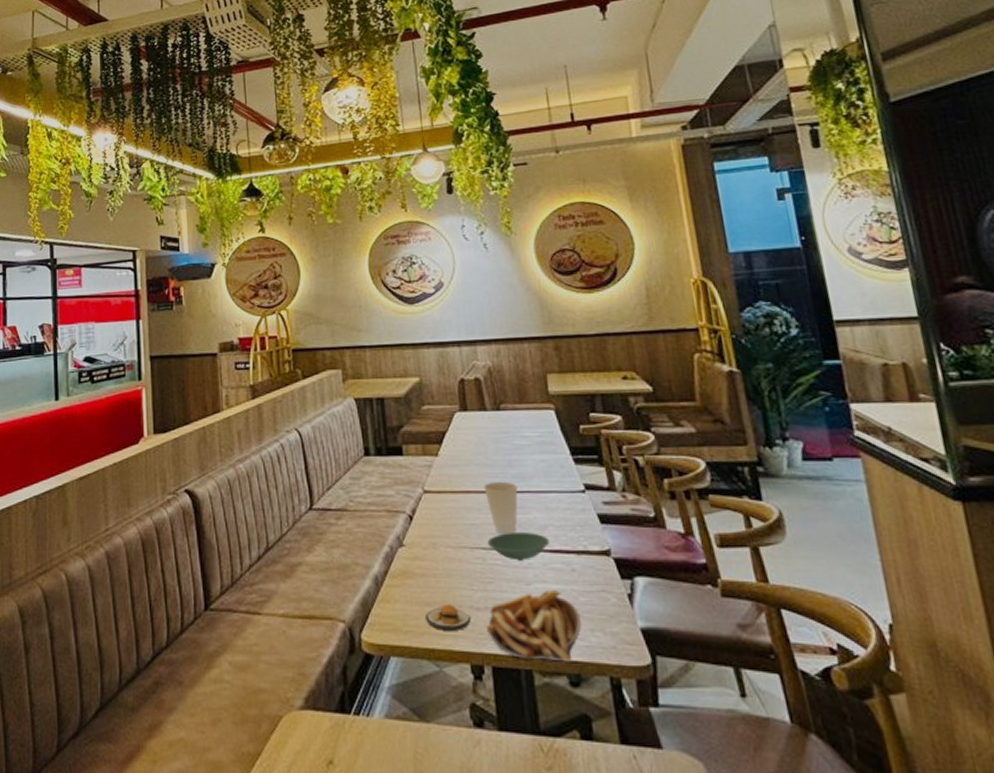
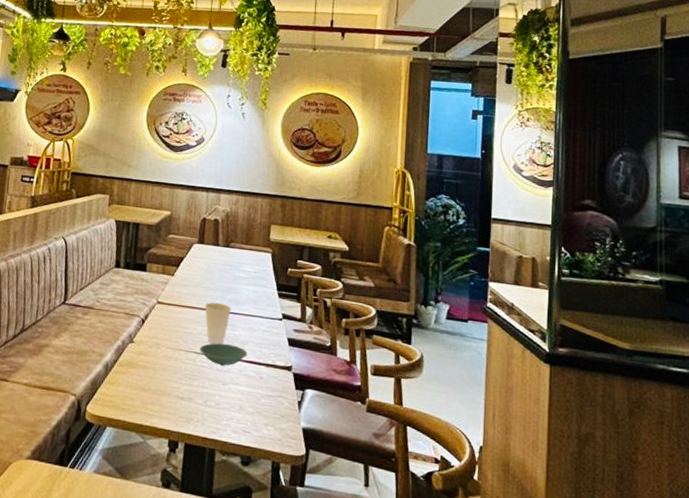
burger: present [425,604,471,630] -> none [140,391,176,413]
french fries: present [486,589,581,662] -> none [186,390,259,447]

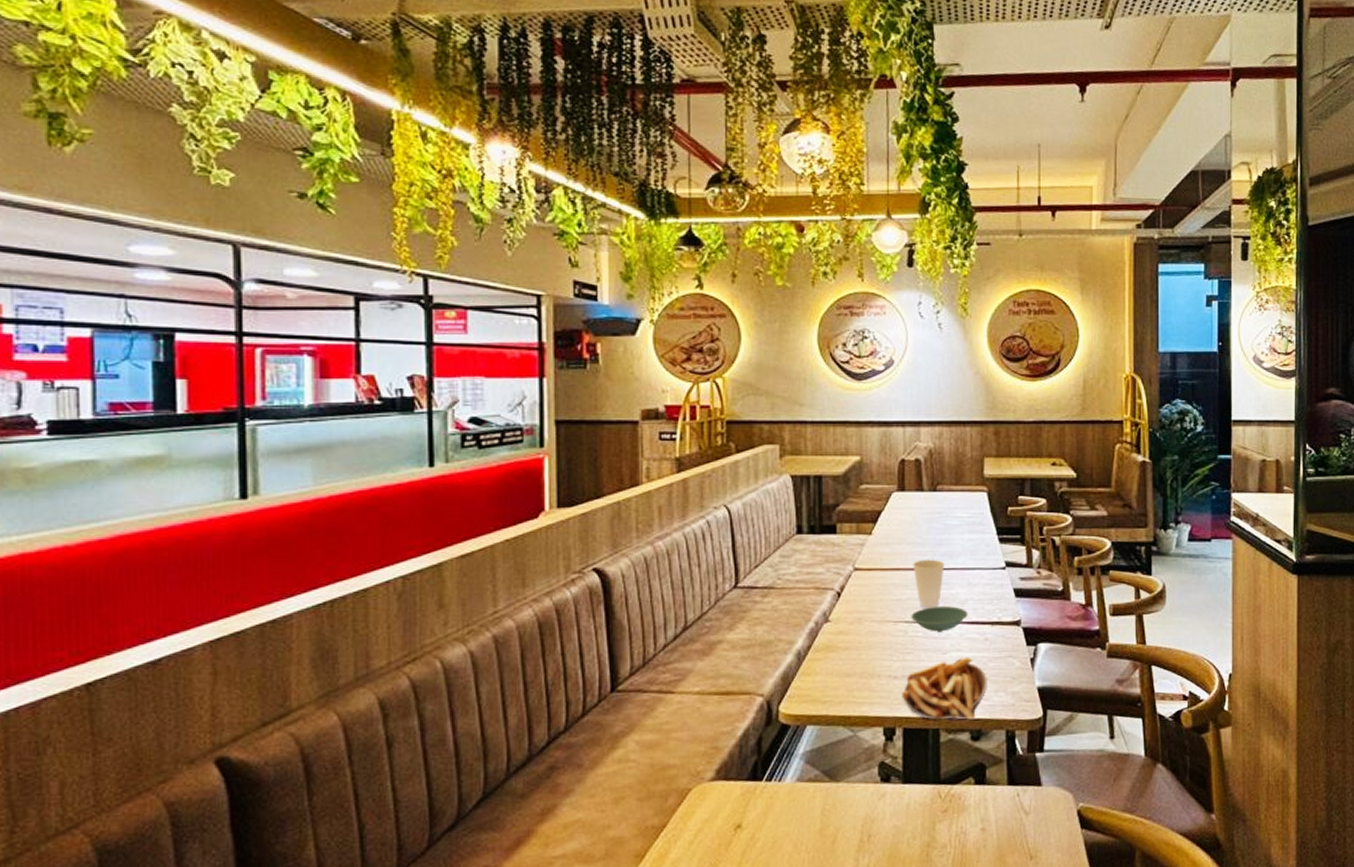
french fries: none [186,390,259,447] -> present [902,656,987,720]

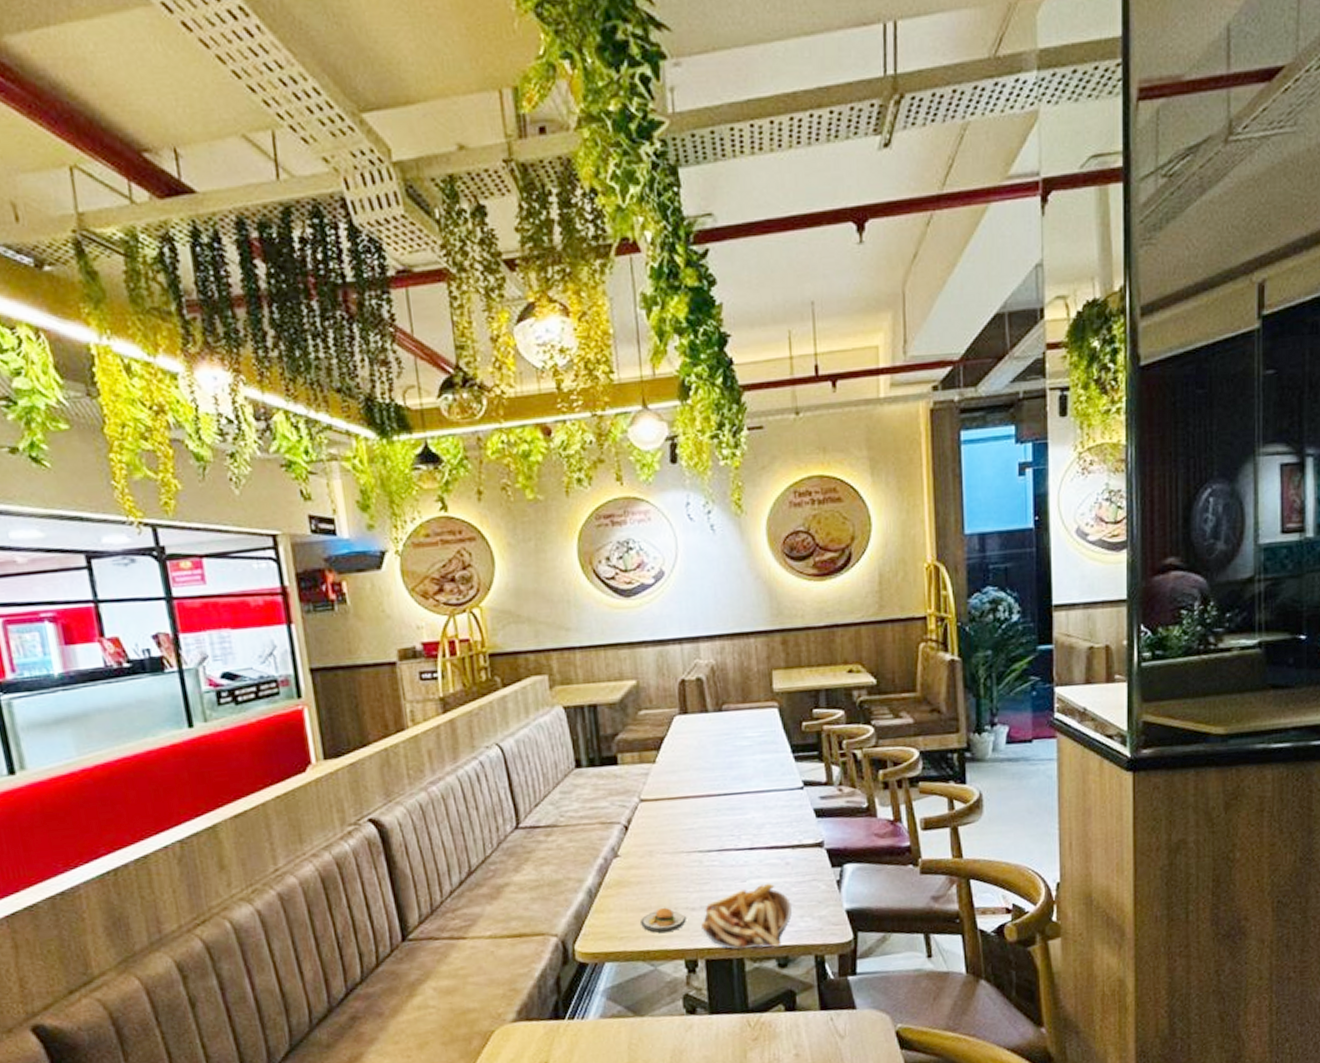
burger: none [845,674,888,699] -> present [641,907,686,933]
dish: present [911,606,968,632] -> none [704,832,766,860]
cup: present [912,559,945,609] -> none [702,784,737,837]

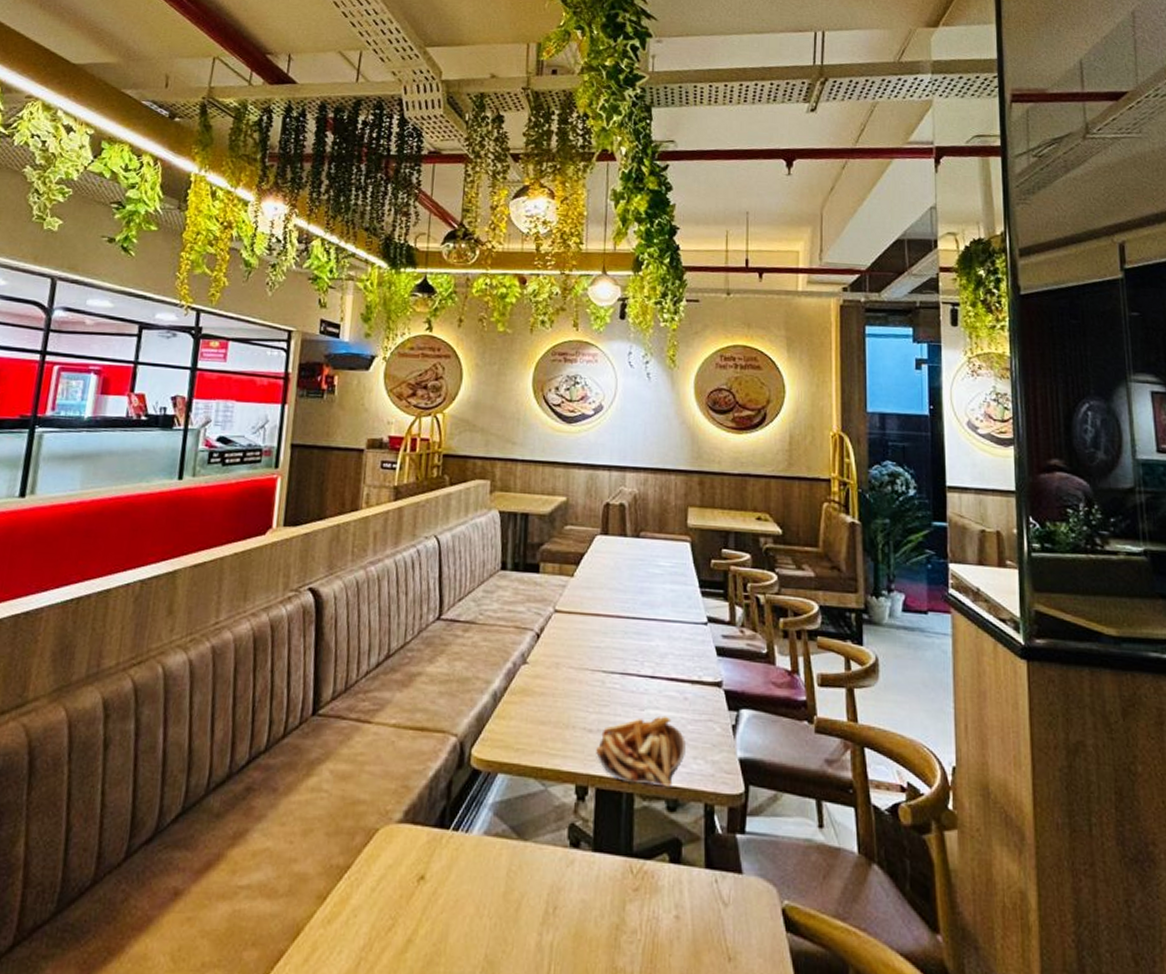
burger: present [641,907,686,933] -> none [538,723,582,751]

